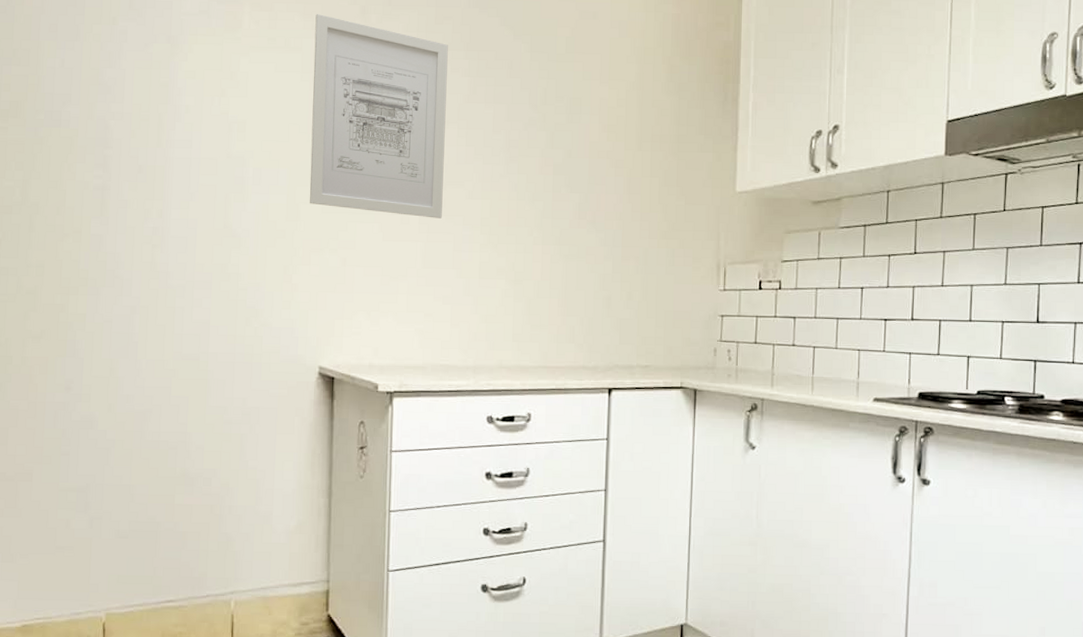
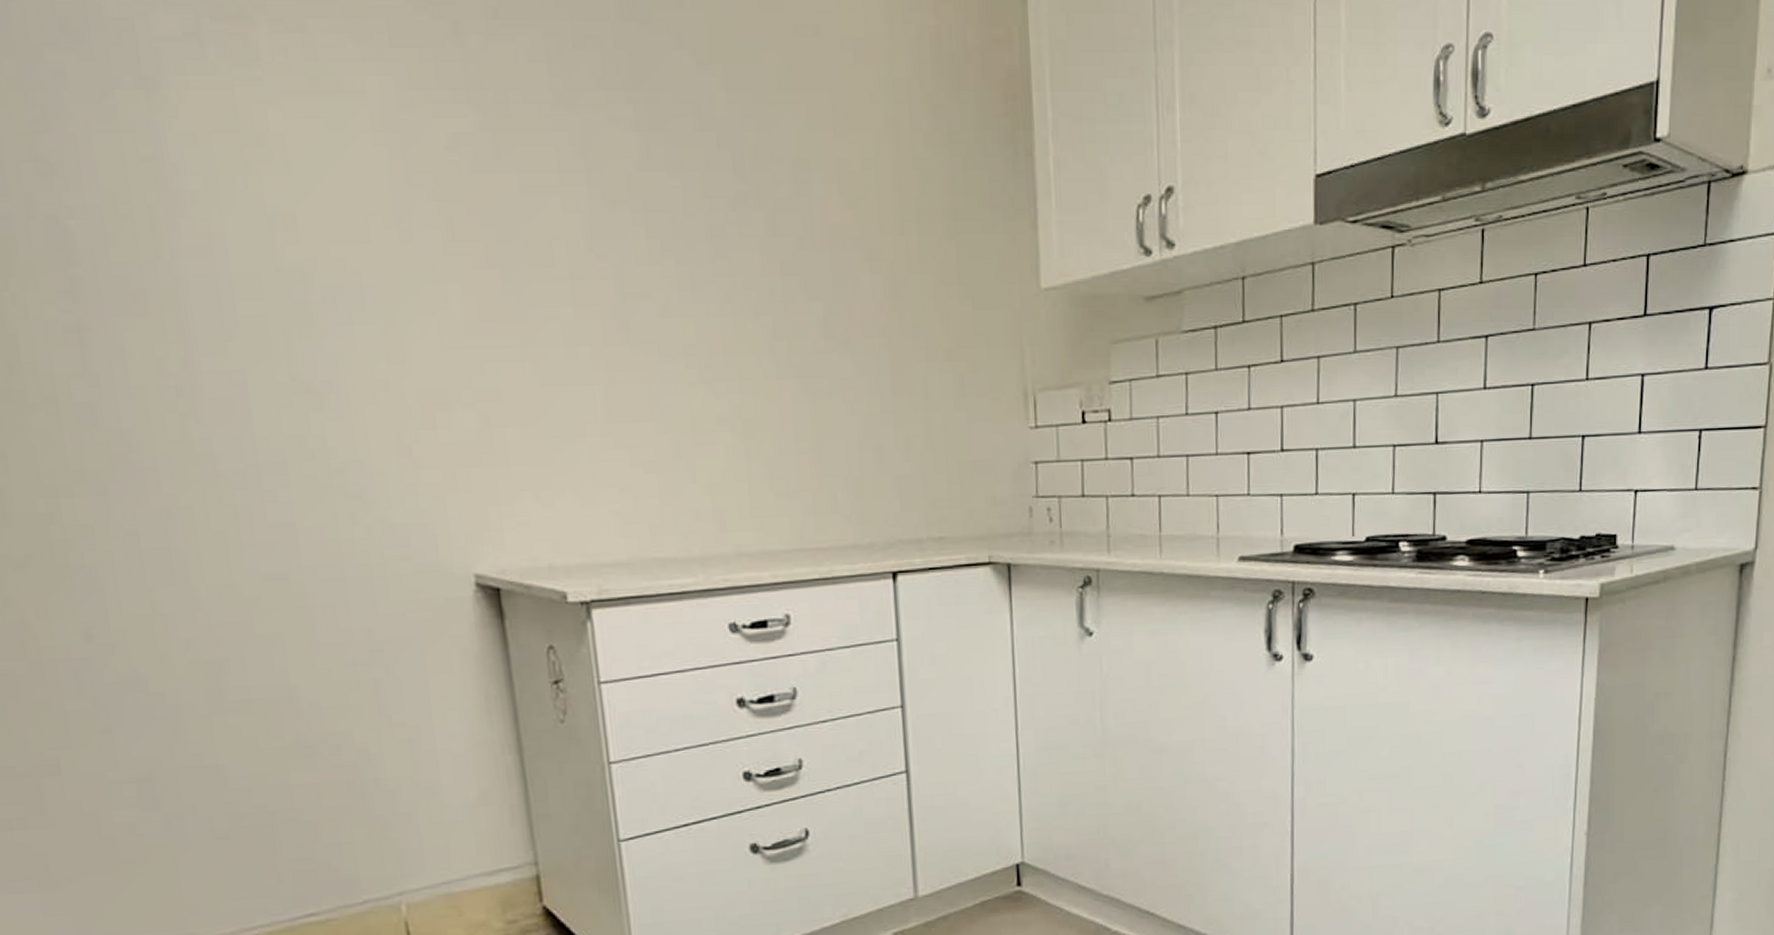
wall art: present [309,14,448,219] -> none [379,35,626,349]

